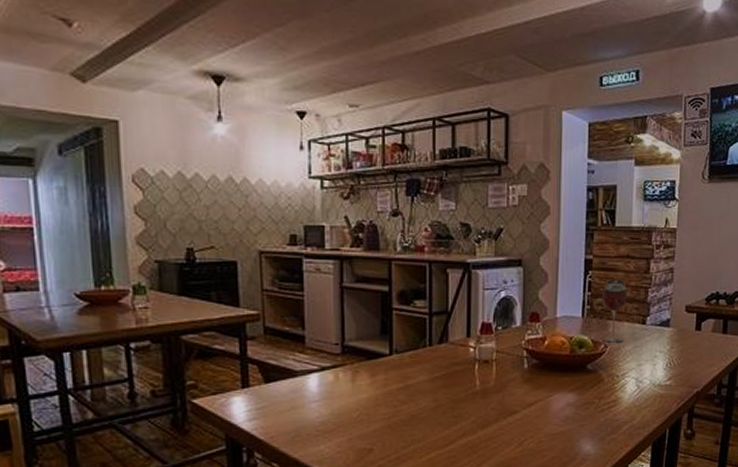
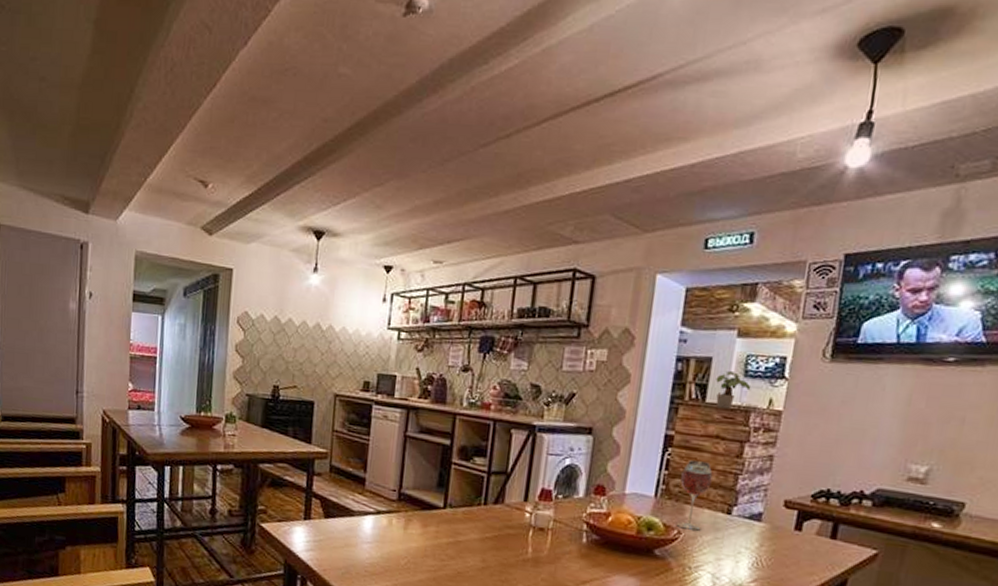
potted plant: none [621,197,651,231] -> present [715,371,751,410]

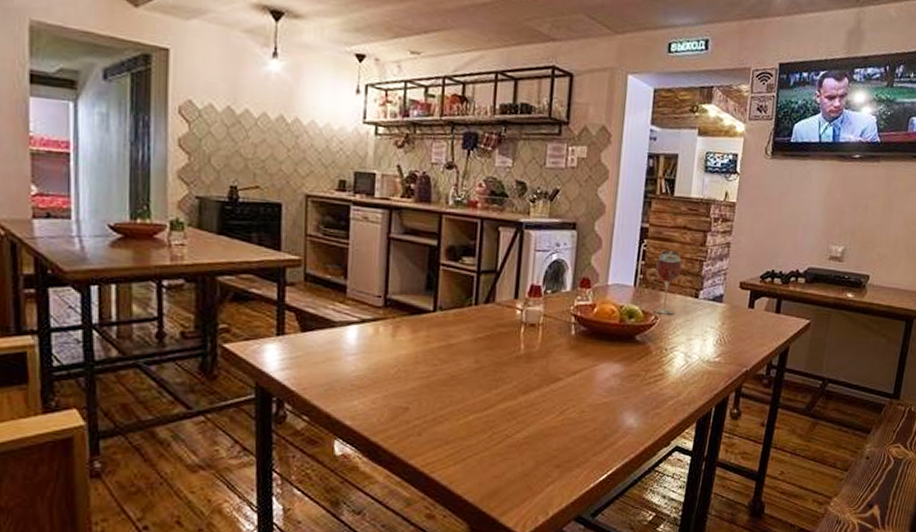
potted plant: present [715,371,751,410] -> none [682,167,711,202]

